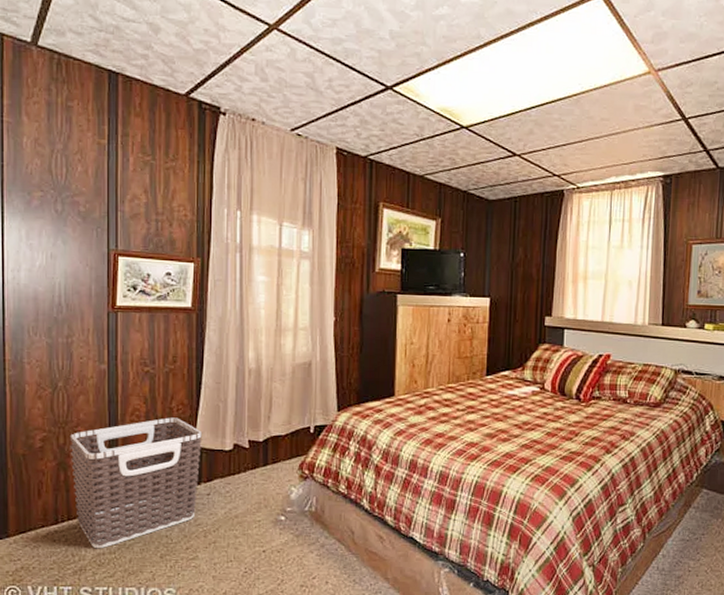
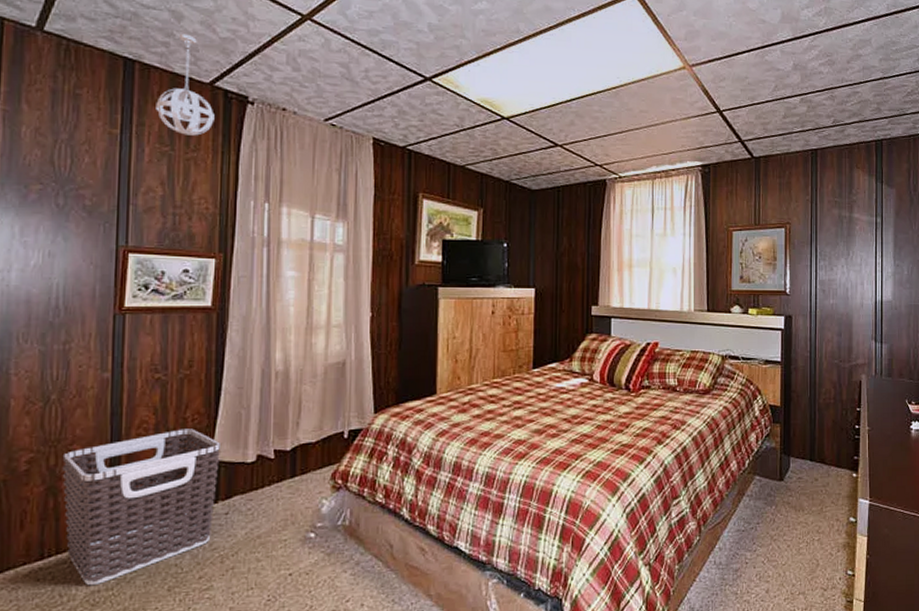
pendant light: none [138,45,190,146] -> present [156,33,215,136]

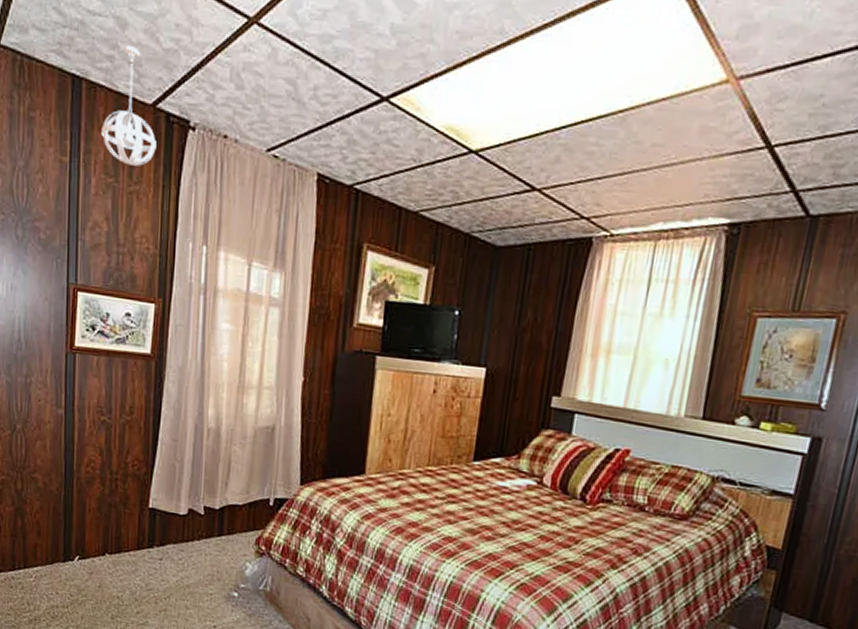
clothes hamper: present [62,428,222,586] -> none [27,472,158,601]

